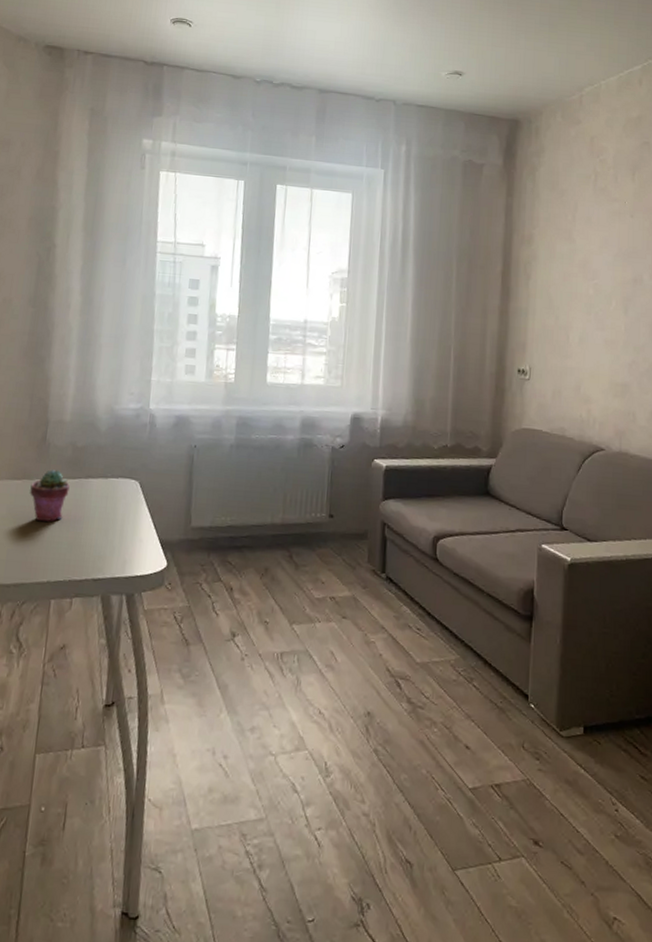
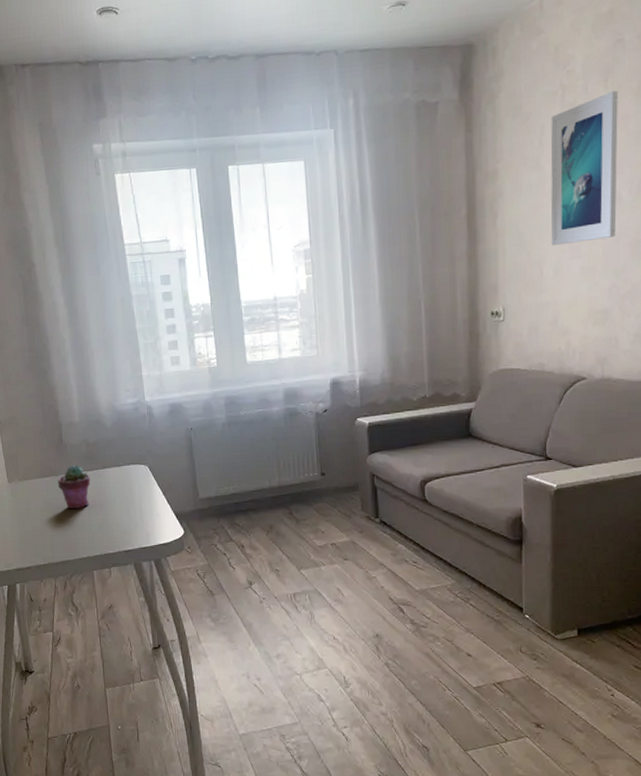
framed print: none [578,184,643,316] -> present [550,90,618,246]

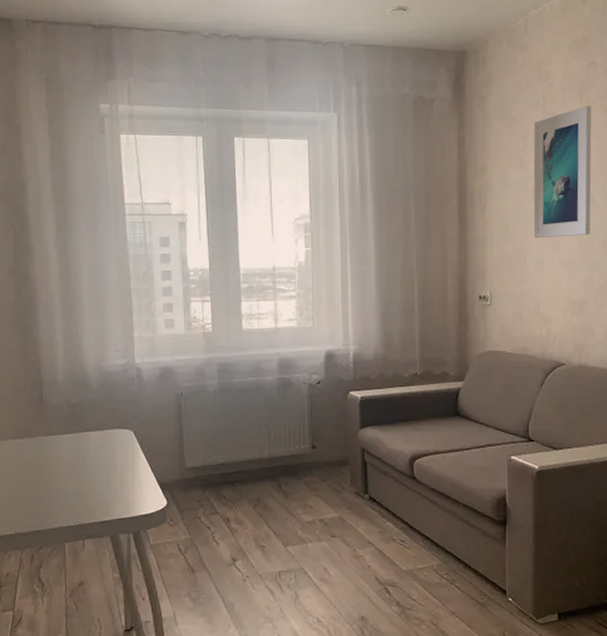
potted succulent: present [58,465,91,510] -> none [34,427,70,475]

